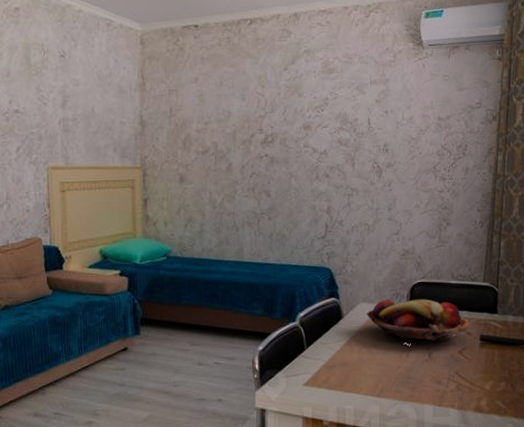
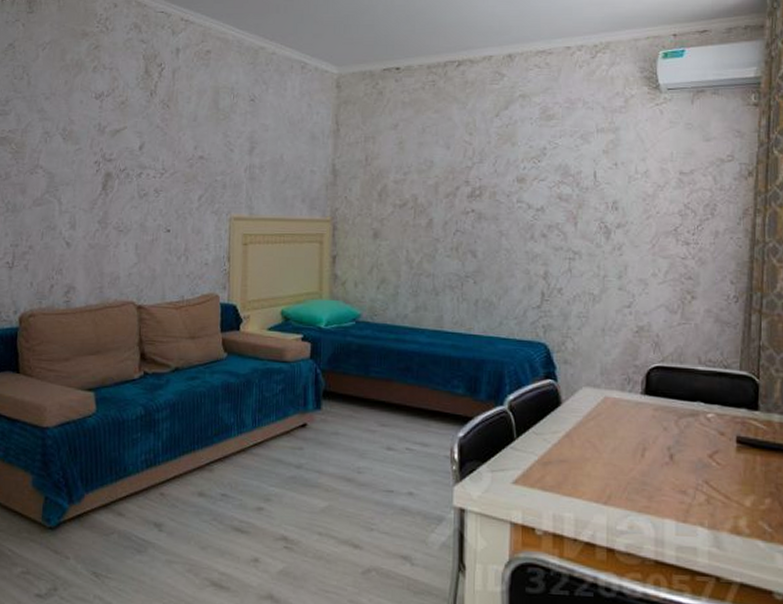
fruit basket: present [366,299,470,343] -> none [591,385,723,443]

